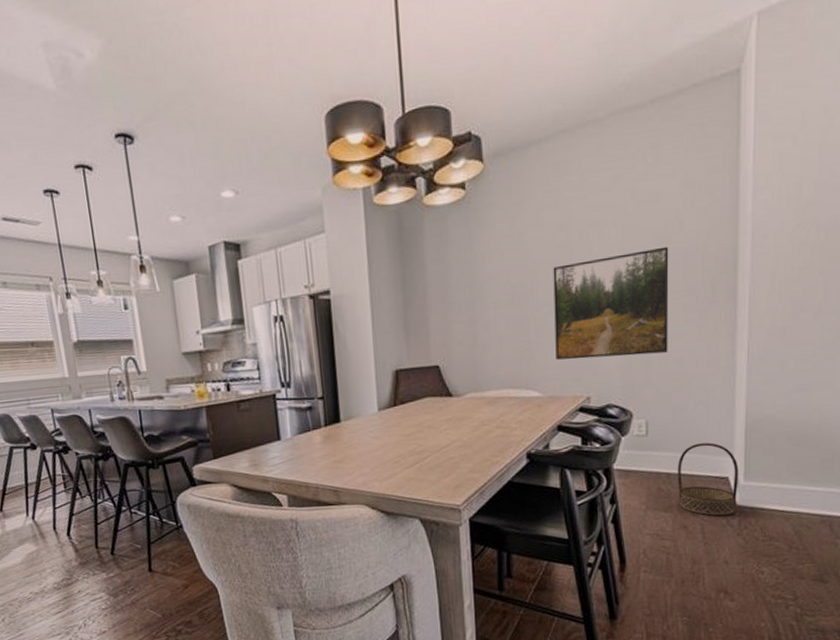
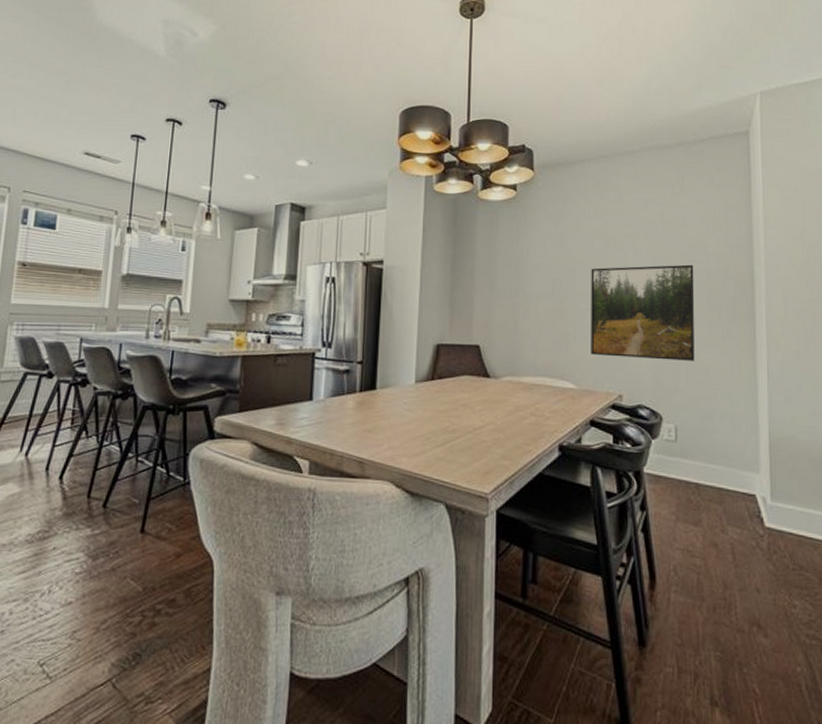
basket: present [677,442,739,516] -> none [705,456,766,537]

